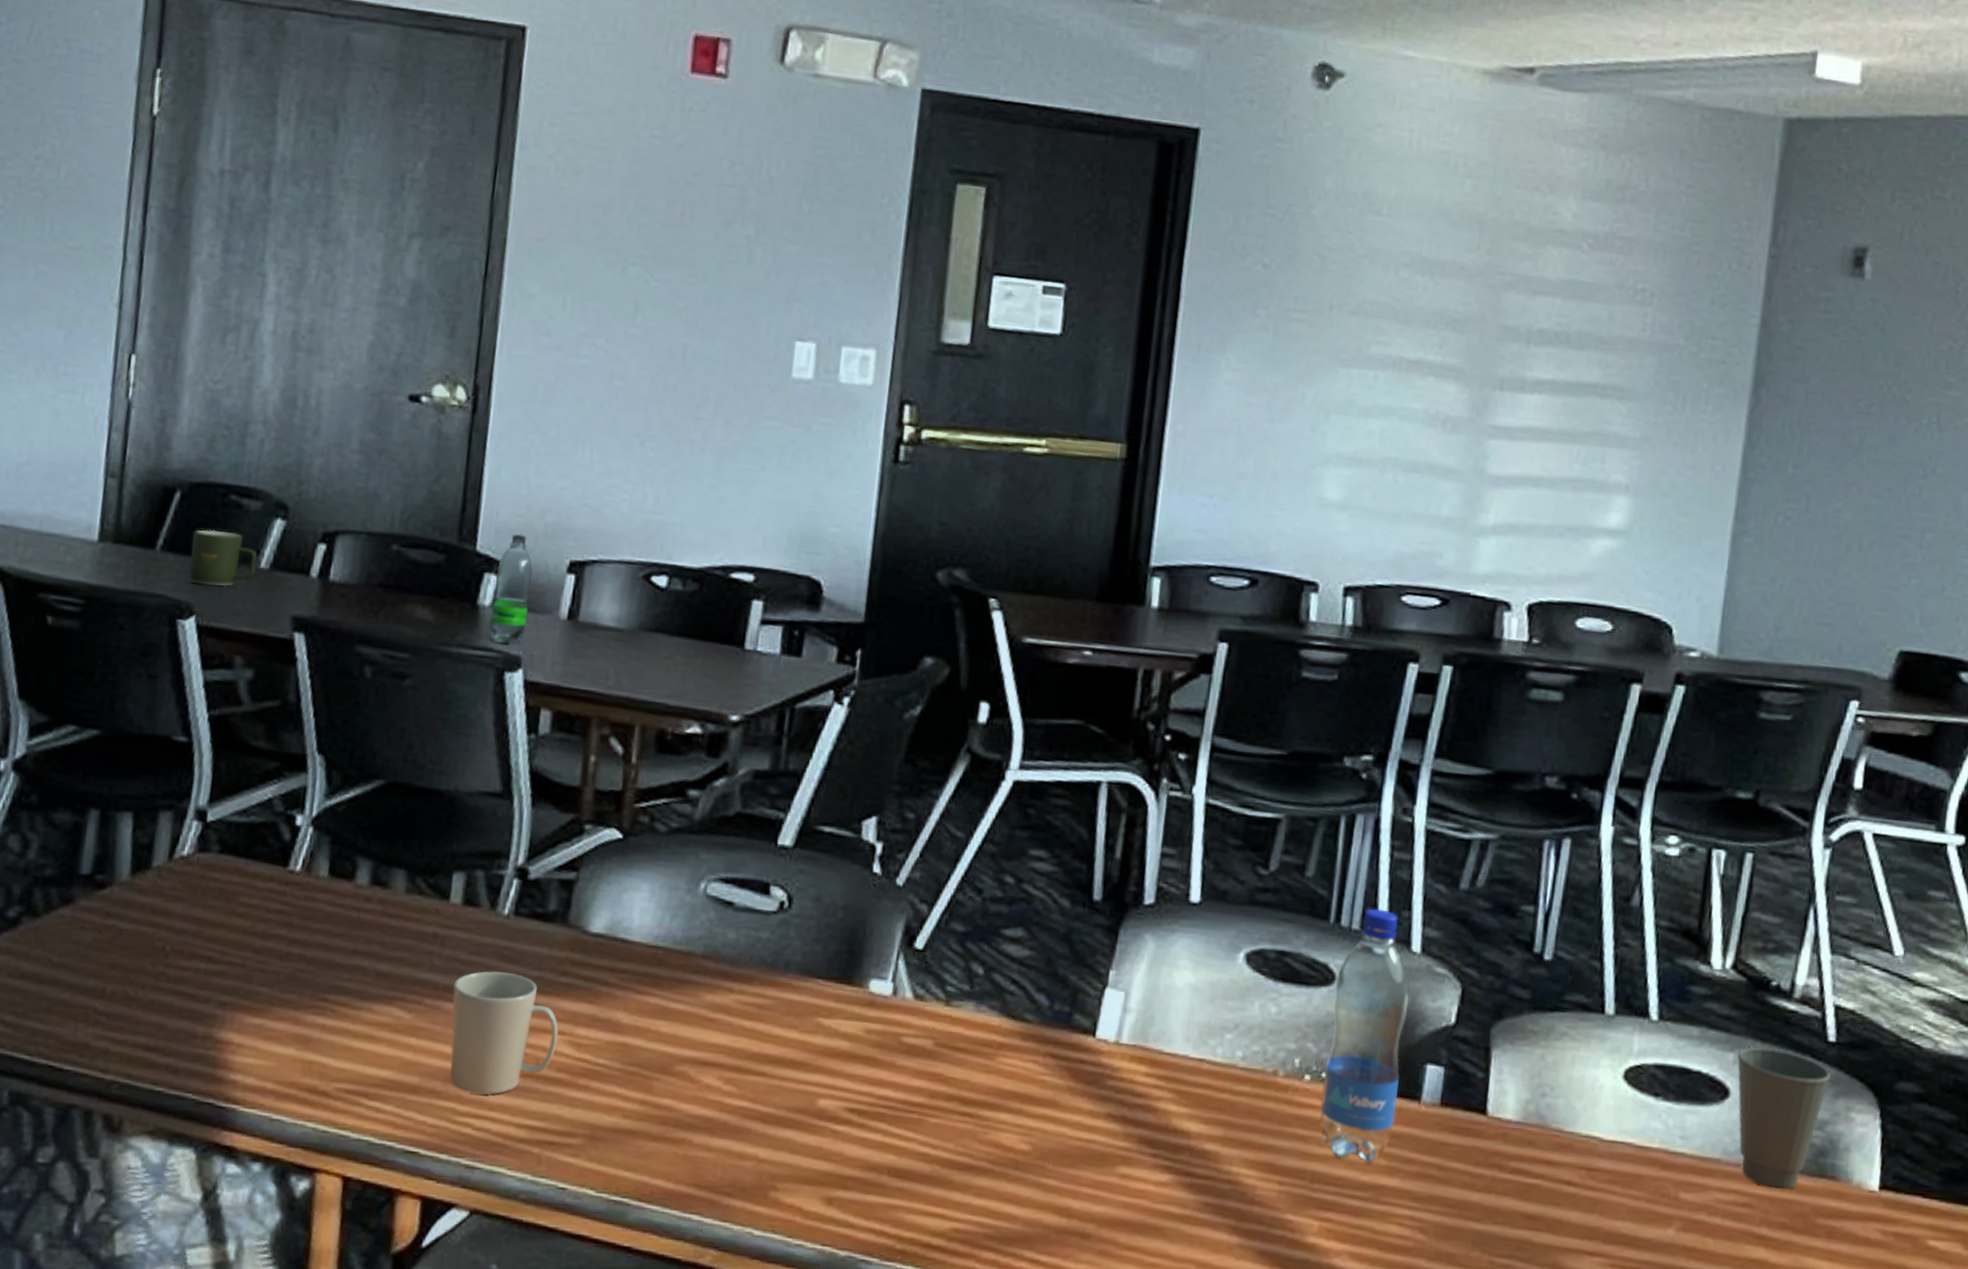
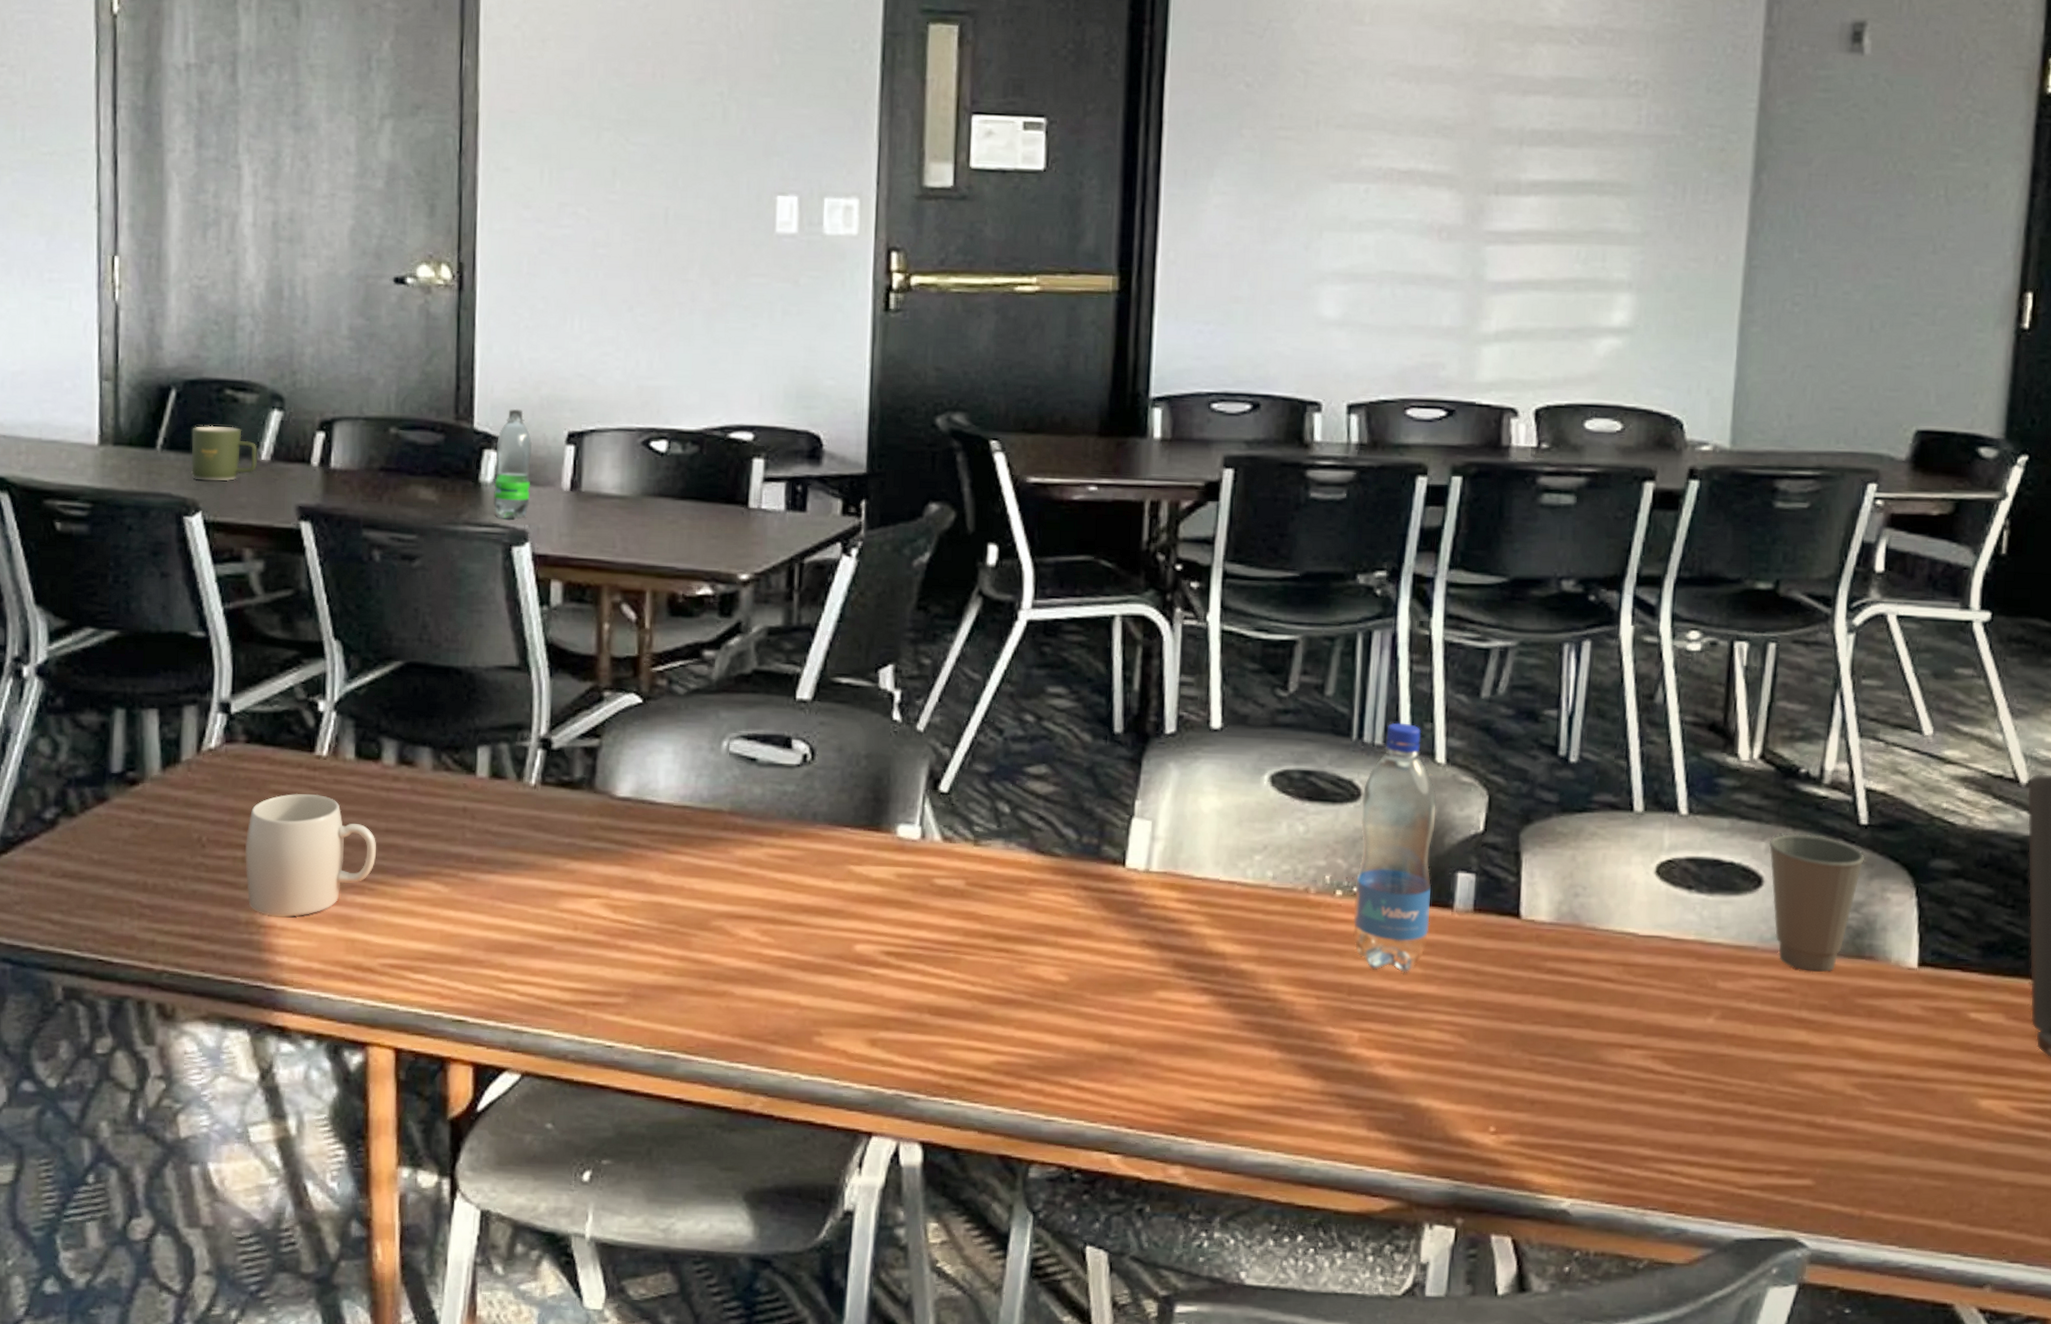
mug: none [207,908,343,1034] -> present [244,794,377,917]
mug: present [450,971,559,1095] -> none [487,840,594,961]

